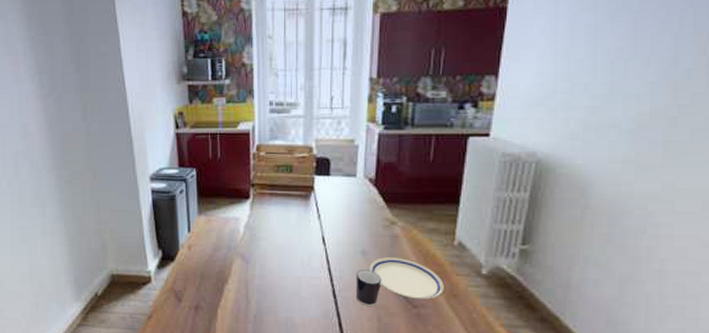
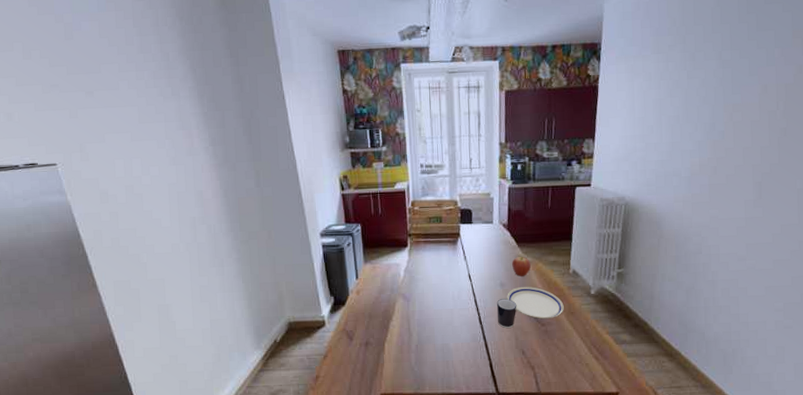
fruit: none [378,220,402,244] -> present [512,257,531,276]

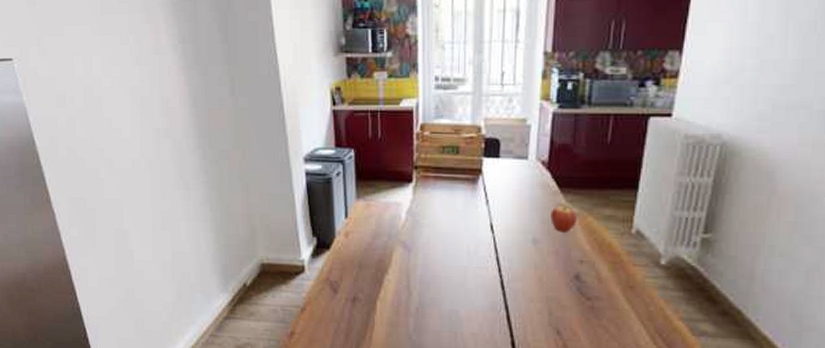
mug: present [496,299,517,328] -> none [525,259,554,298]
plate: present [507,286,564,319] -> none [540,245,620,292]

